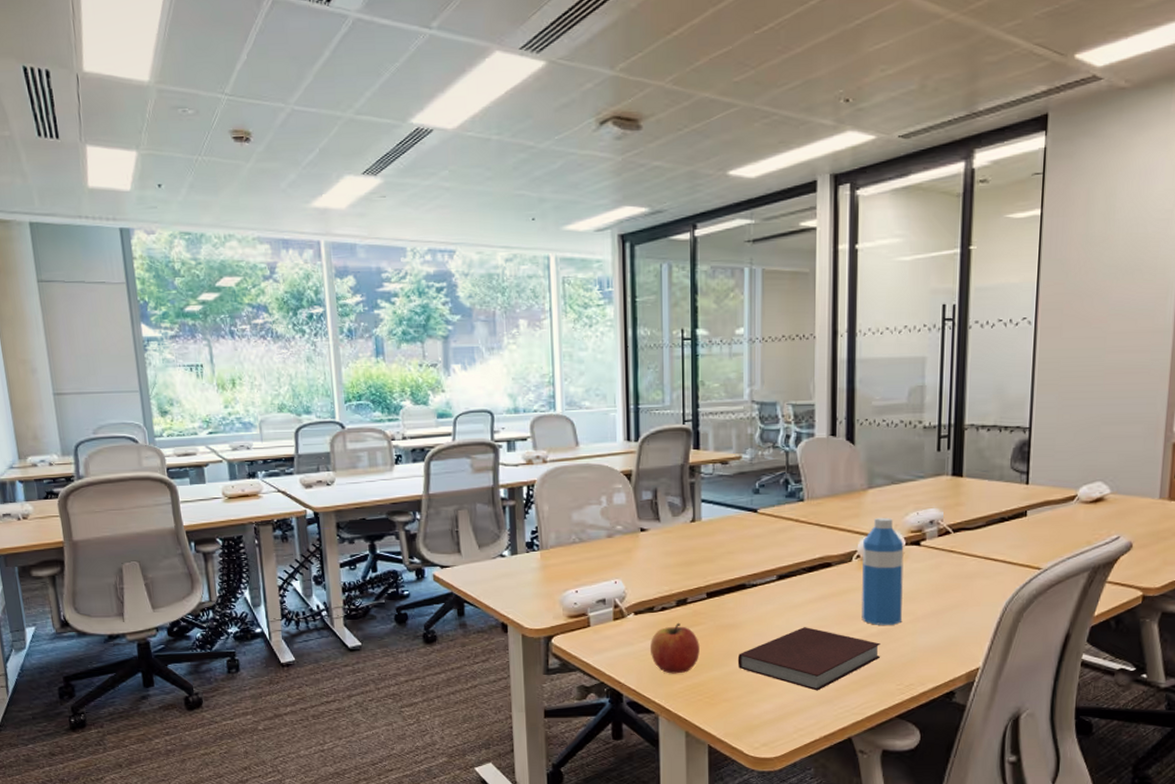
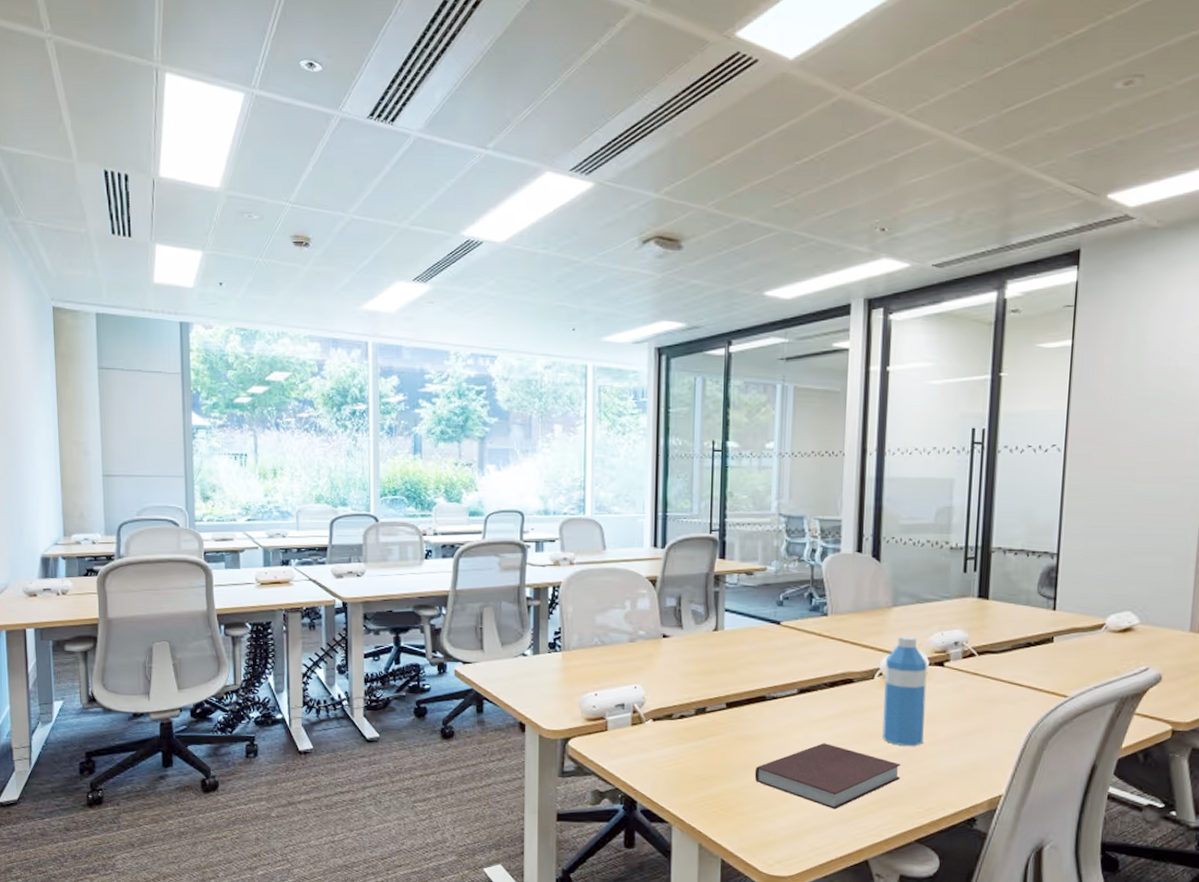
apple: present [649,622,700,674] -> none [666,731,717,784]

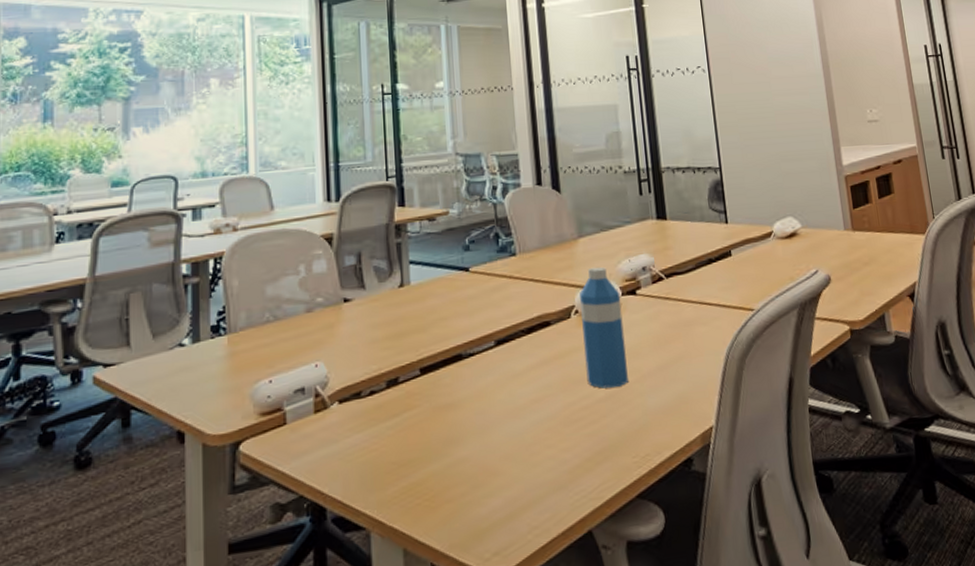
notebook: present [754,743,902,810] -> none [458,398,612,476]

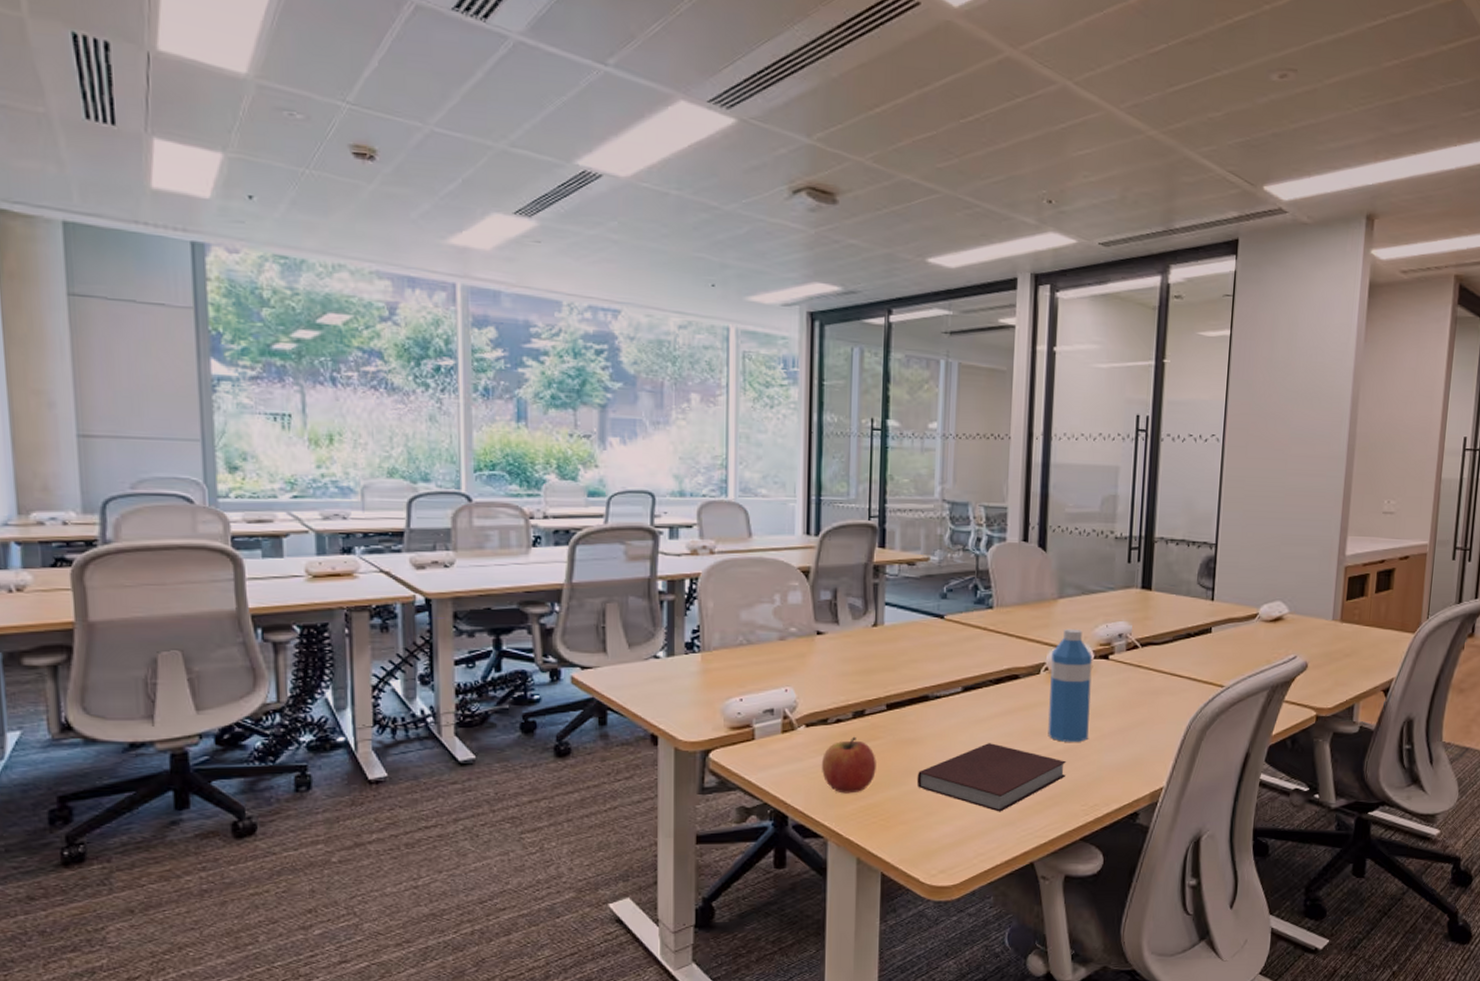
apple: none [357,408,416,475] -> present [821,736,876,794]
notebook: none [458,398,612,476] -> present [916,743,1067,812]

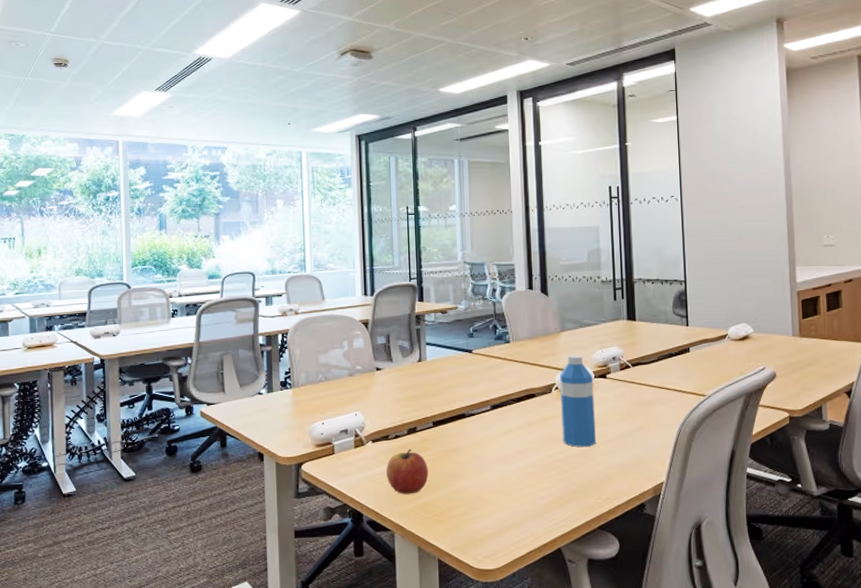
notebook: present [916,743,1067,812] -> none [460,450,581,507]

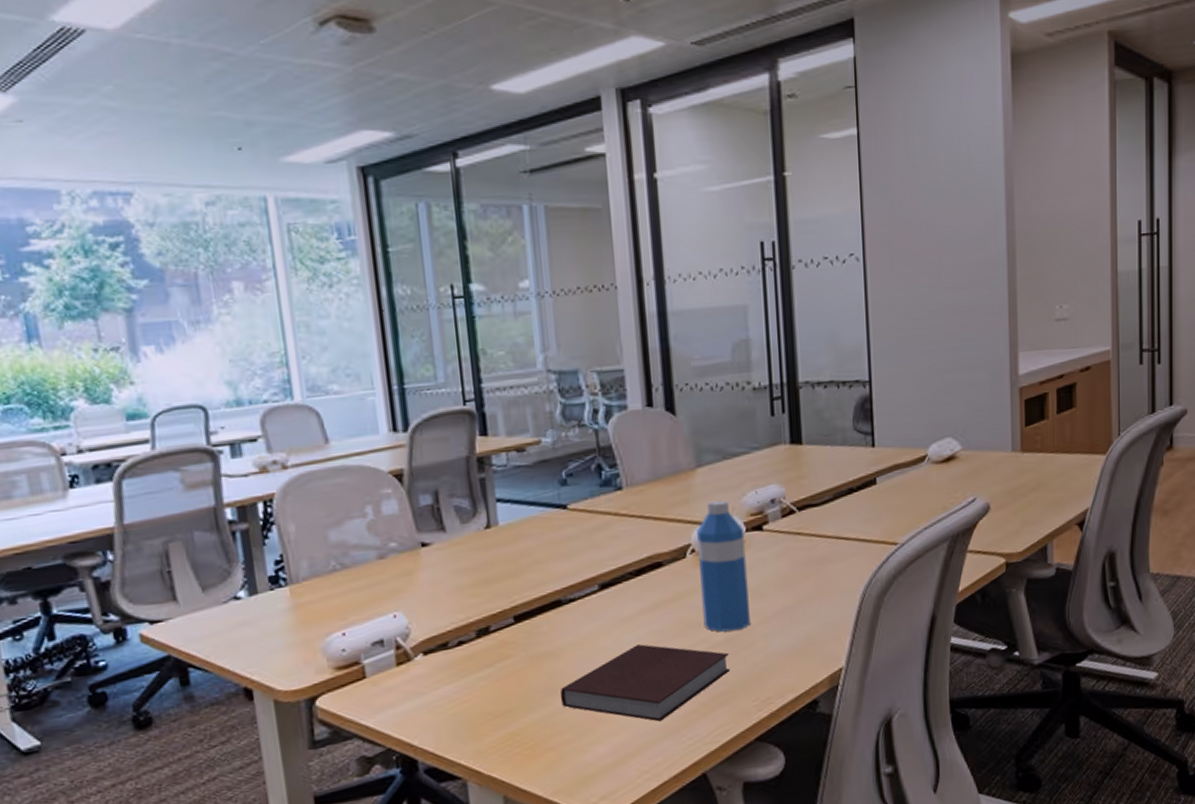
apple: present [385,448,428,495] -> none [447,658,512,726]
notebook: none [460,450,581,507] -> present [560,644,731,722]

